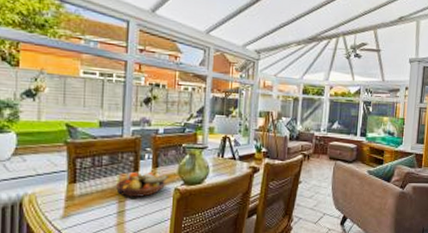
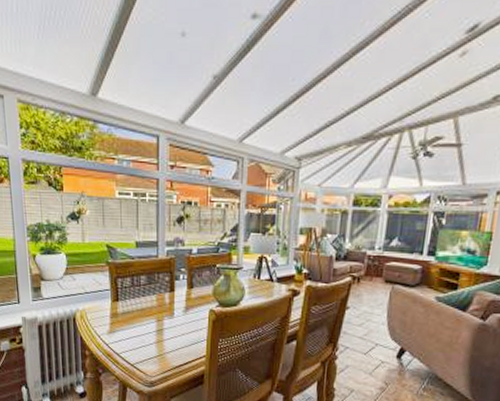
fruit bowl: present [115,171,168,198] -> none [153,292,203,318]

